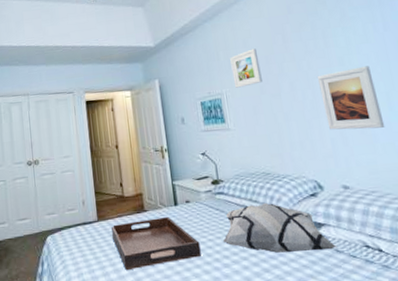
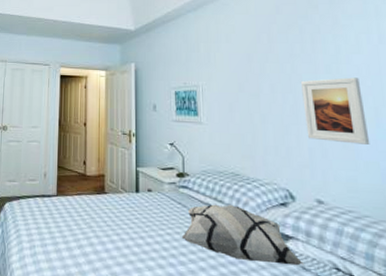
serving tray: present [112,216,201,270] -> none [69,201,157,251]
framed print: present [230,48,263,88] -> none [210,45,242,82]

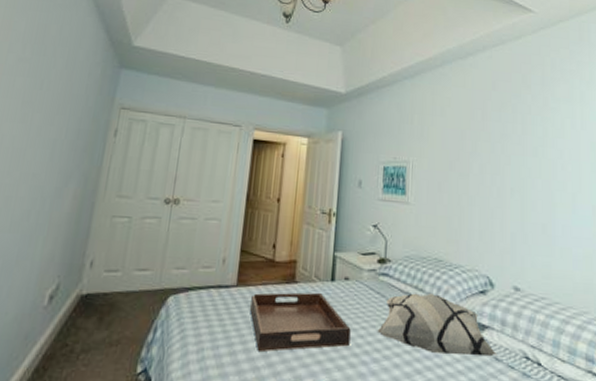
serving tray: none [69,201,157,251] -> present [250,292,351,352]
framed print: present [301,77,370,145] -> none [509,161,566,230]

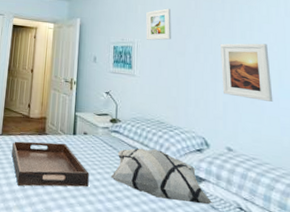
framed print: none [423,119,454,159] -> present [146,8,171,41]
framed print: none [509,161,566,230] -> present [221,43,273,102]

